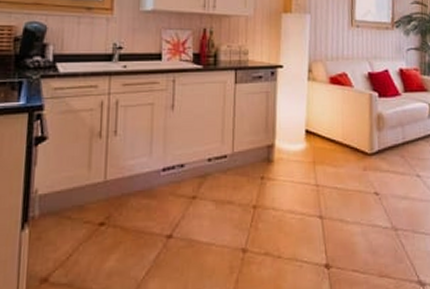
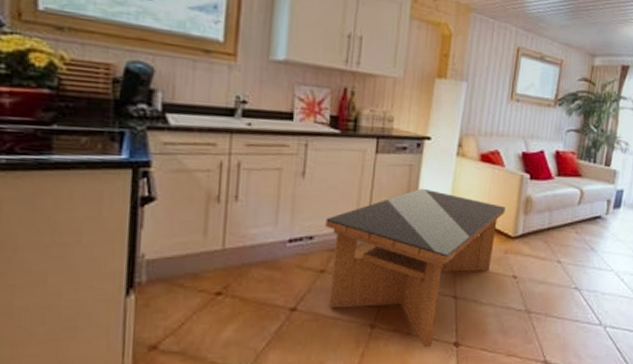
coffee table: none [194,112,359,272] -> present [325,188,505,348]

